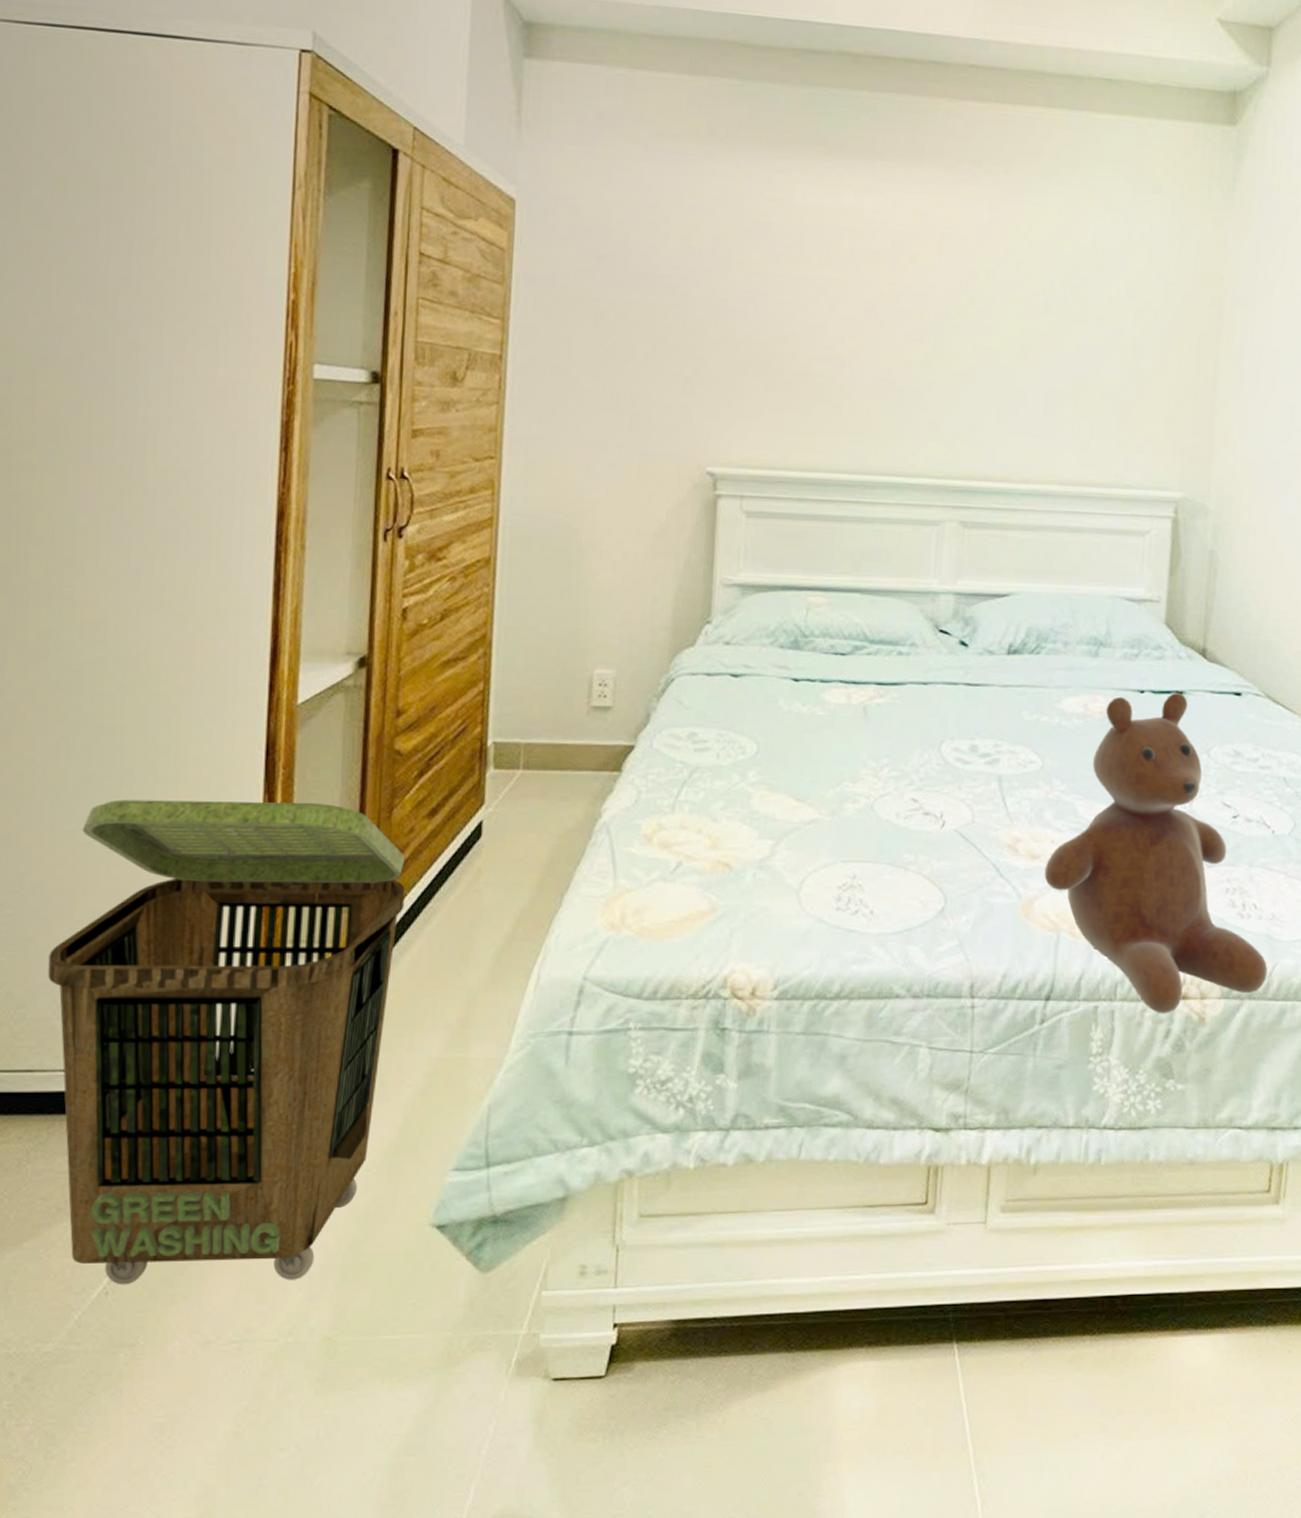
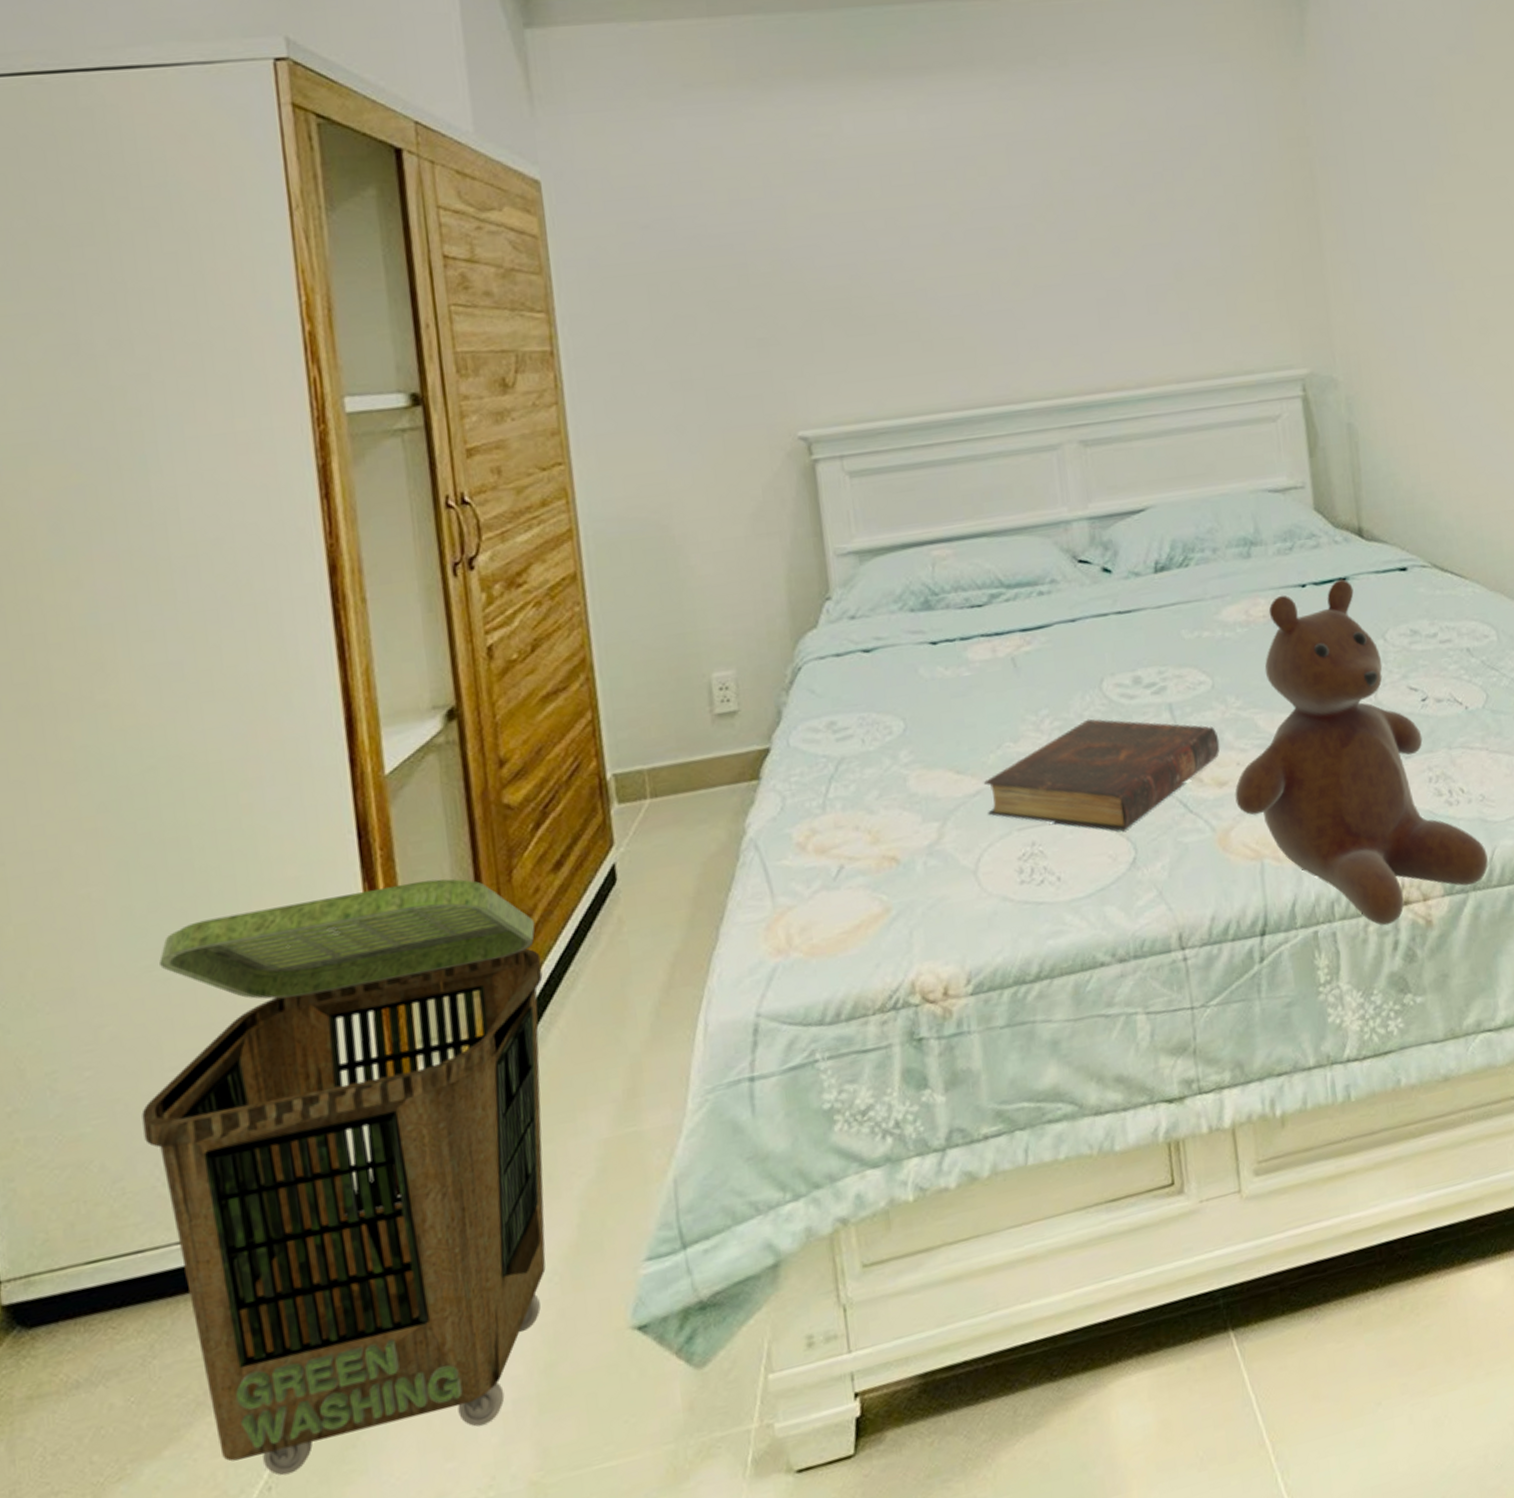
book: none [818,775,1039,881] -> present [983,718,1220,831]

